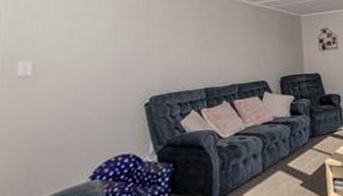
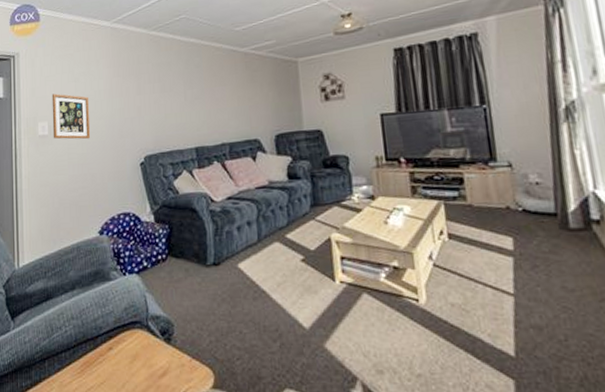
picture frame: none [37,32,87,81] -> present [52,93,90,140]

